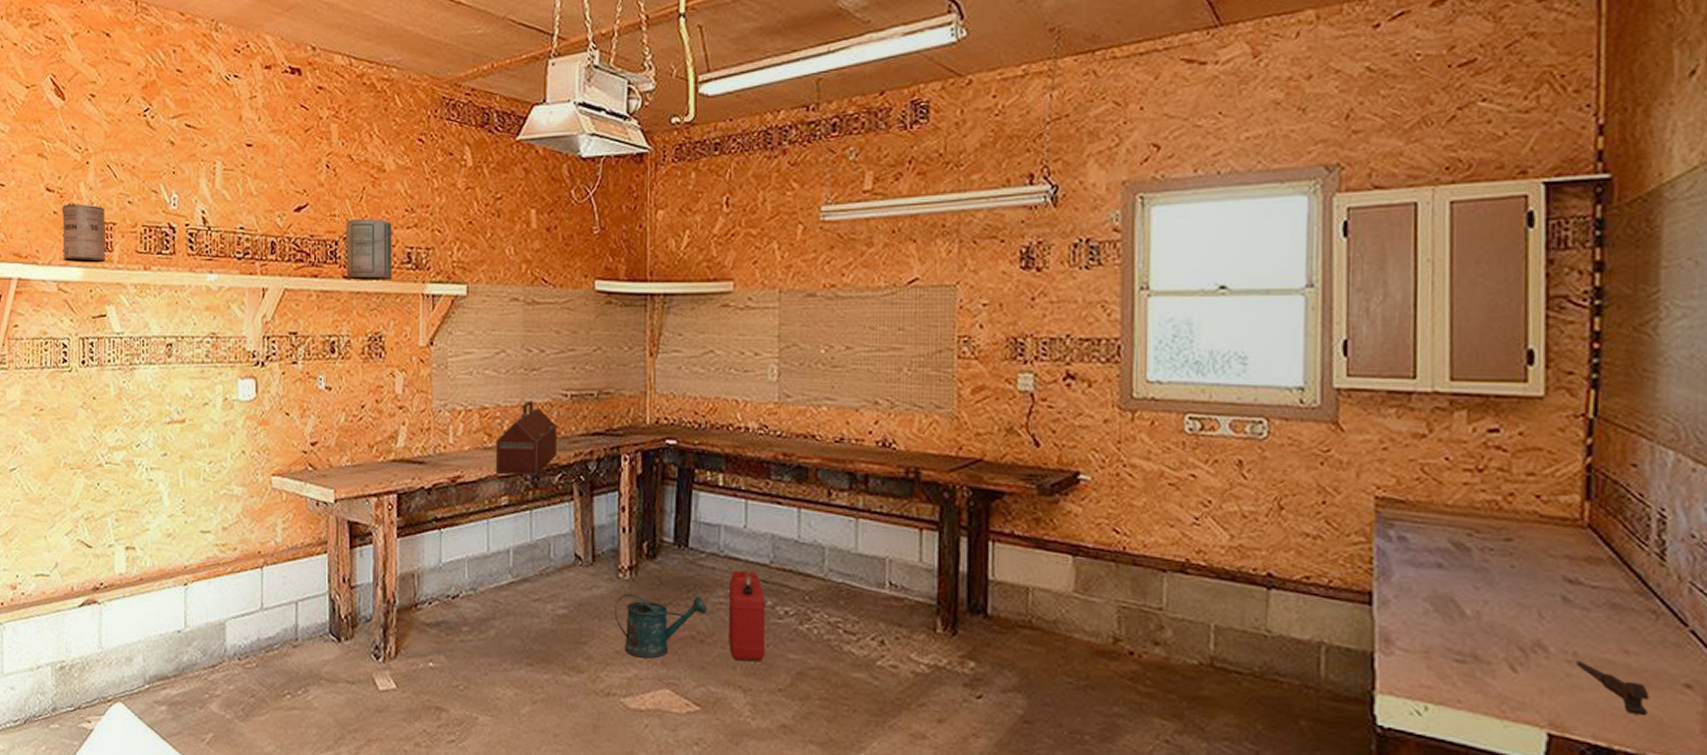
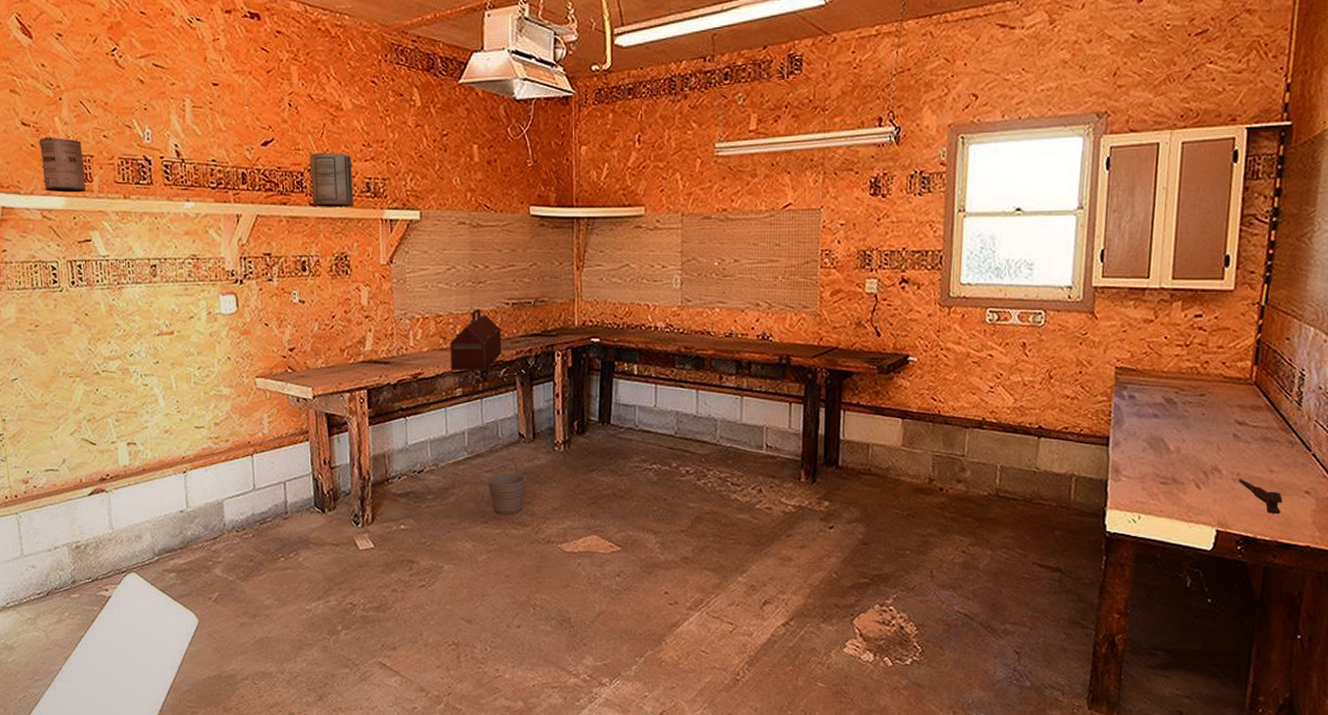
bucket: none [535,585,582,656] -> present [488,458,526,514]
watering can: present [614,593,708,659] -> none [551,461,626,512]
fuel can: present [728,570,765,661] -> none [642,440,671,510]

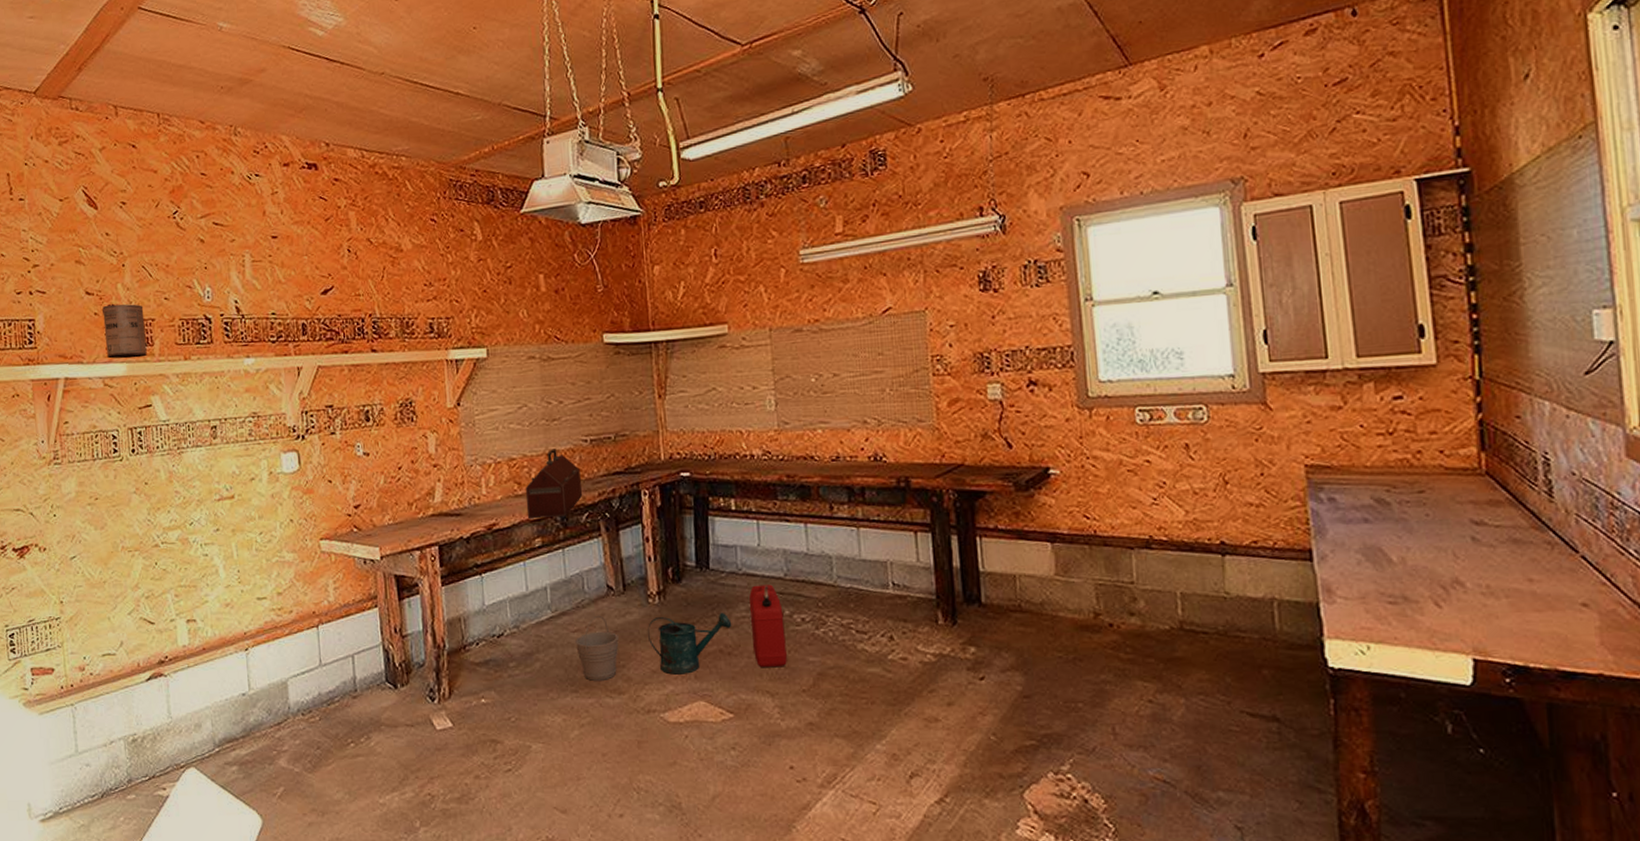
paint can: present [305,153,353,207] -> none [366,295,417,353]
watering can: none [551,461,626,512] -> present [647,612,732,675]
fuel can: none [642,440,671,510] -> present [748,584,787,667]
wrench: present [1239,479,1283,515] -> none [1490,592,1554,636]

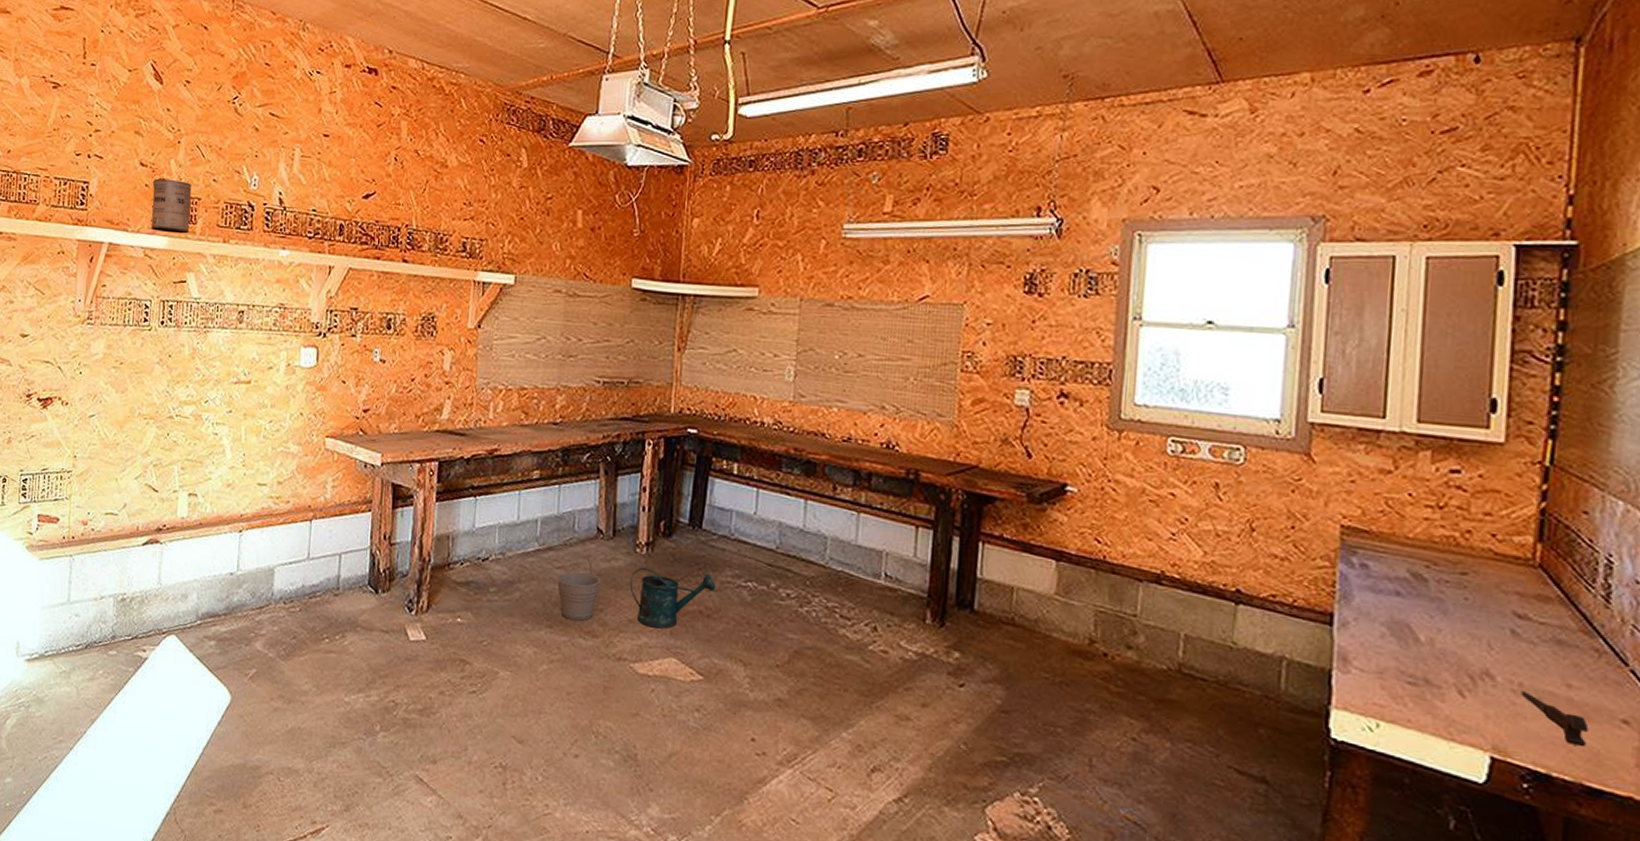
toolbox: present [525,448,582,518] -> none [530,384,588,453]
fuel can: present [748,584,787,667] -> none [733,552,770,638]
wrench: none [1490,592,1554,636] -> present [1521,691,1589,748]

